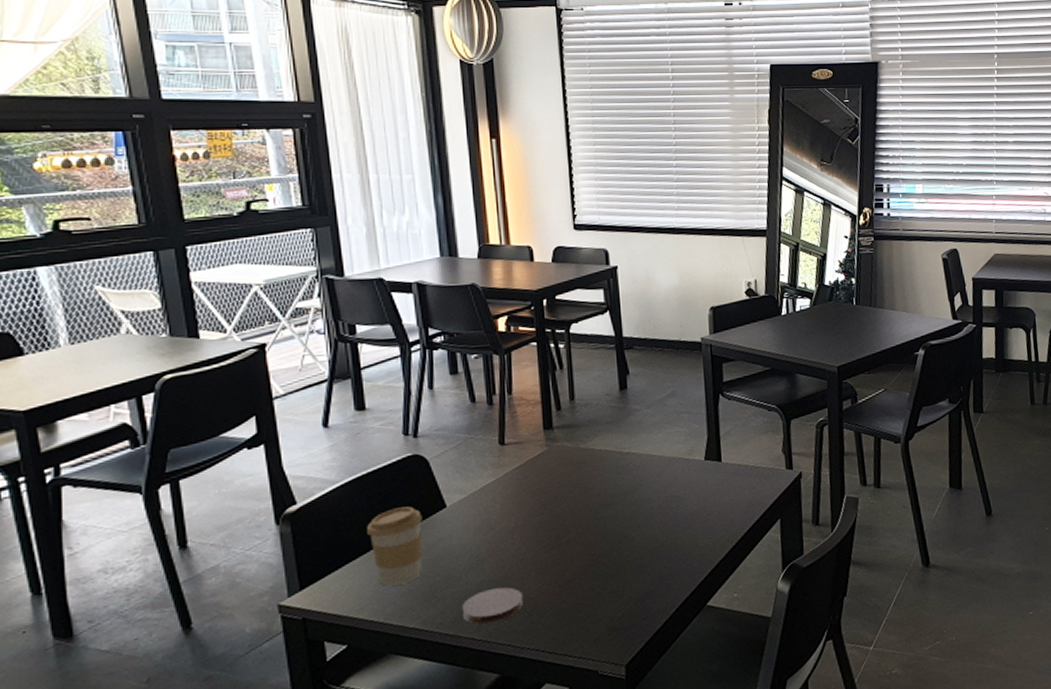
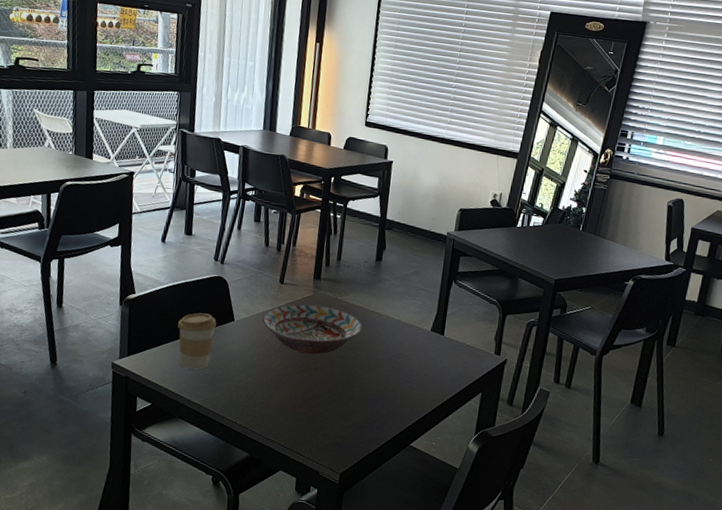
coaster: present [461,587,523,625] -> none [231,389,276,416]
decorative bowl: none [485,460,619,527] -> present [262,304,363,355]

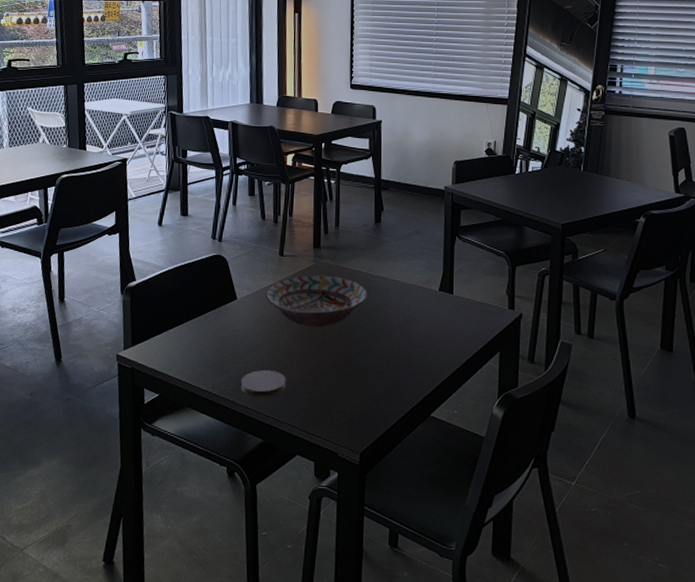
coffee cup: present [178,313,217,370] -> none [180,294,219,354]
coaster: none [231,389,276,416] -> present [240,370,286,398]

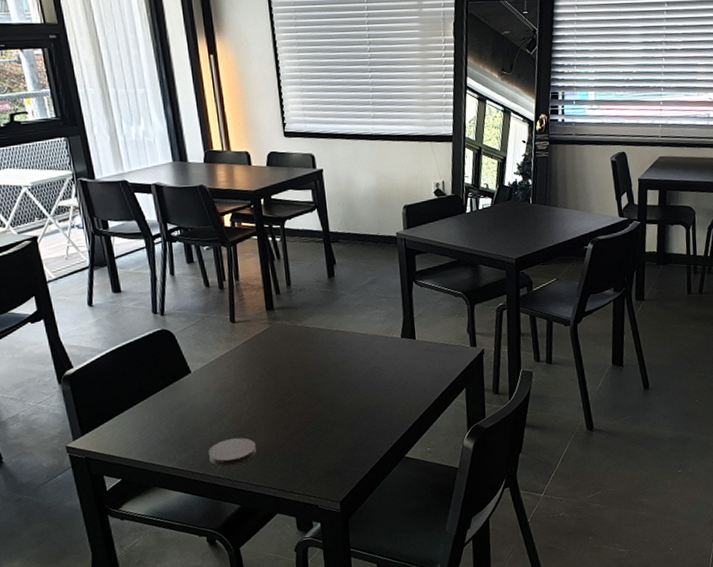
decorative bowl: present [265,274,368,327] -> none [221,336,330,390]

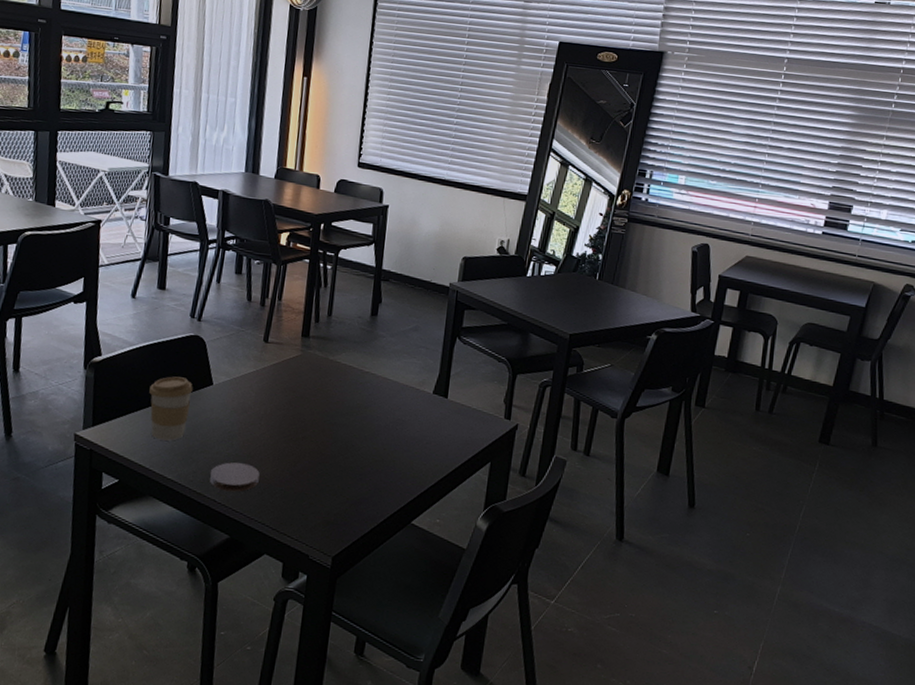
coffee cup: none [129,371,175,434] -> present [149,376,193,441]

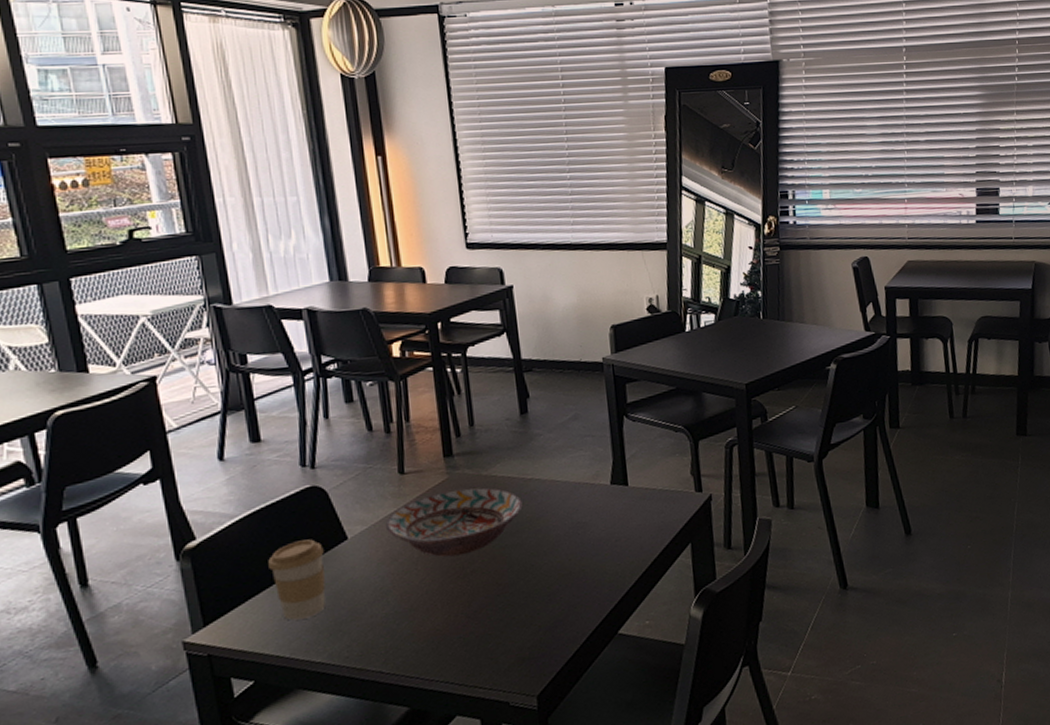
coaster: present [209,462,260,492] -> none [367,619,430,658]
decorative bowl: none [244,365,357,422] -> present [386,487,523,557]

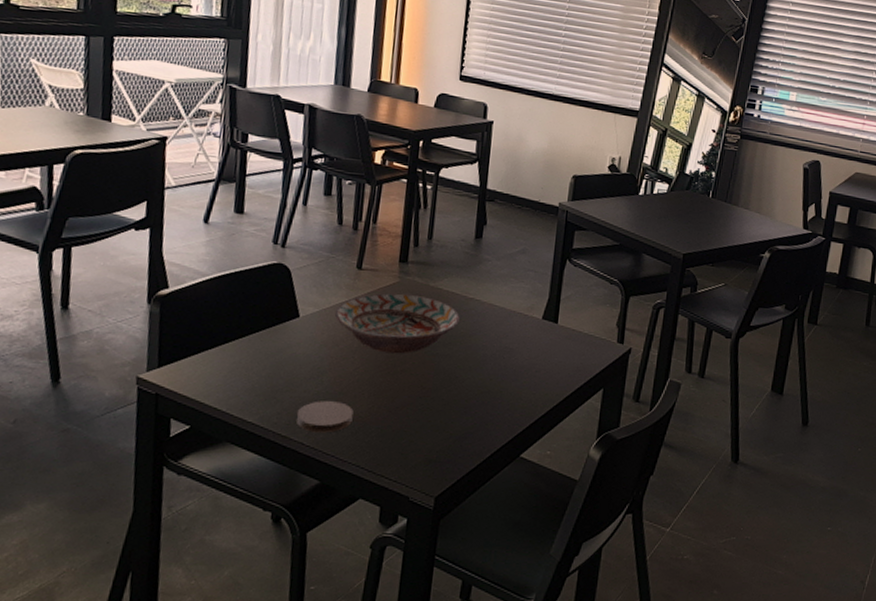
coffee cup: present [268,539,326,621] -> none [225,309,277,380]
coaster: none [367,619,430,658] -> present [296,401,354,433]

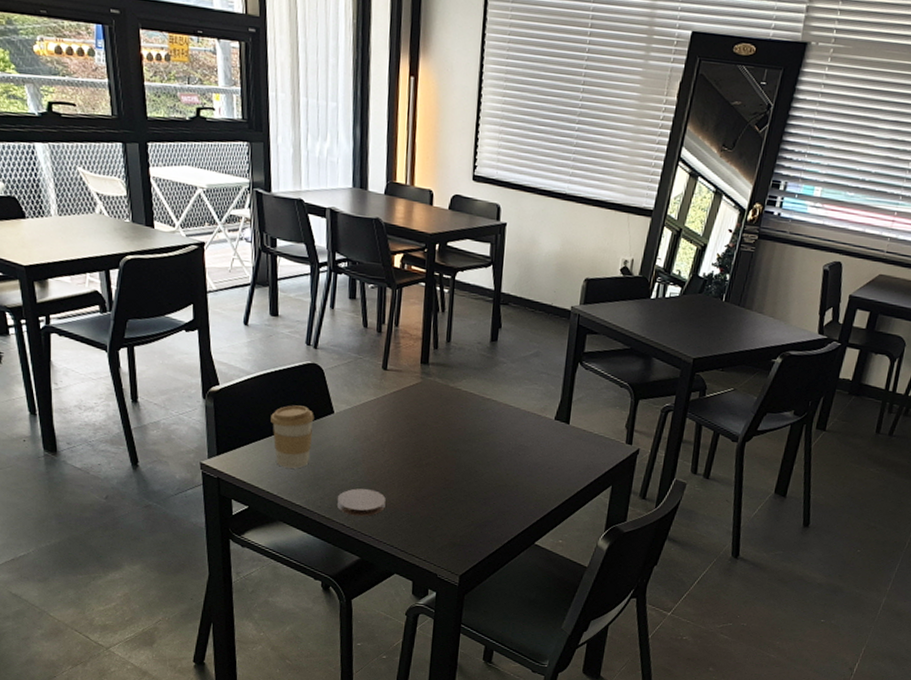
coffee cup: none [225,309,277,380] -> present [271,405,314,469]
decorative bowl: present [335,293,460,354] -> none [366,392,478,449]

